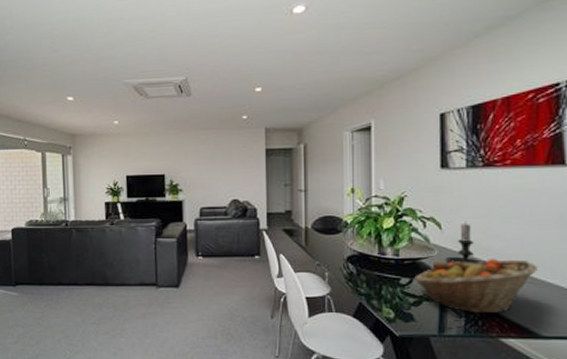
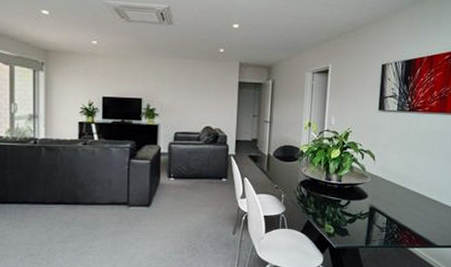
fruit basket: present [414,258,537,314] -> none [351,184,439,229]
candle holder: present [444,221,485,265] -> none [375,154,403,190]

